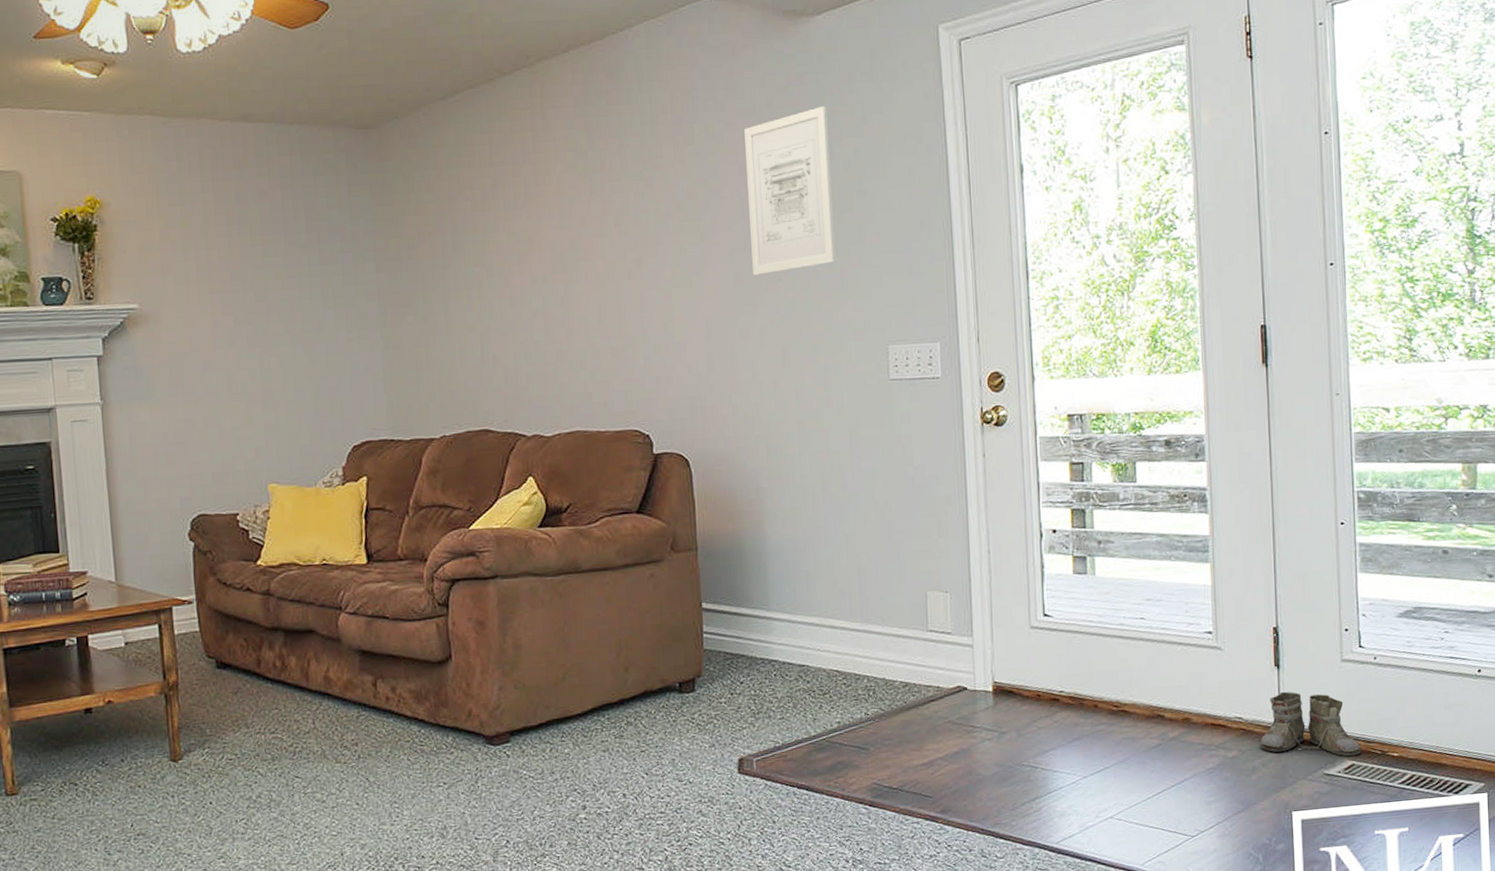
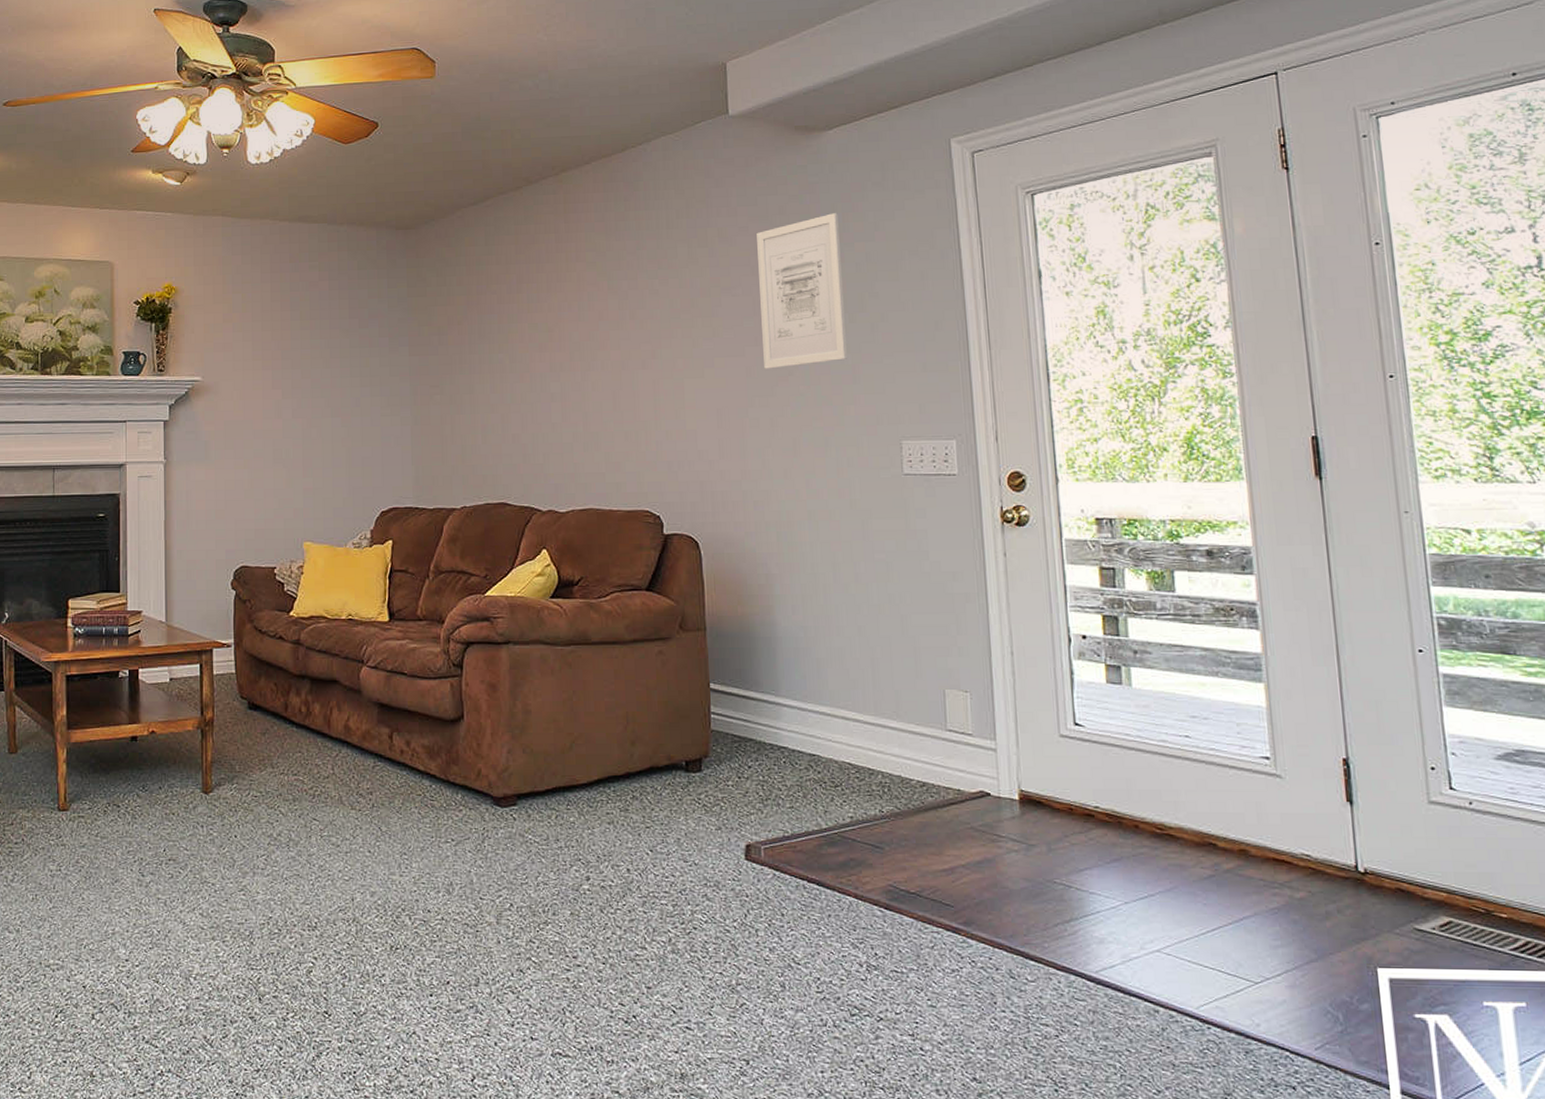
boots: present [1258,691,1362,757] -> none [1331,830,1460,912]

